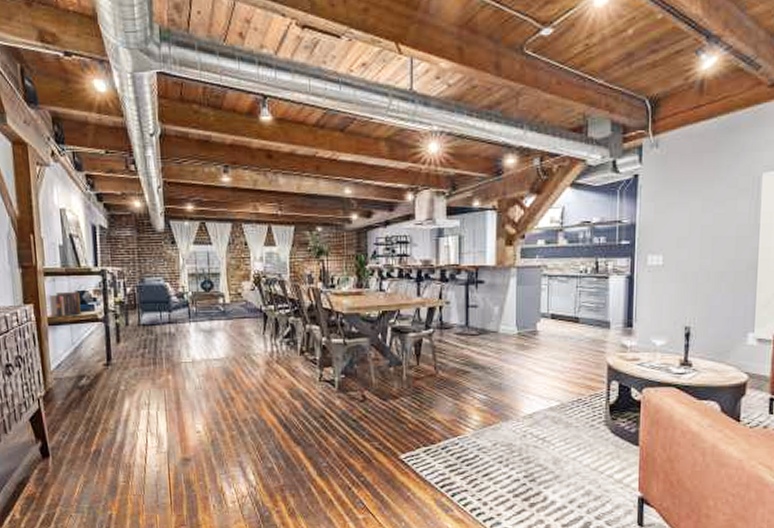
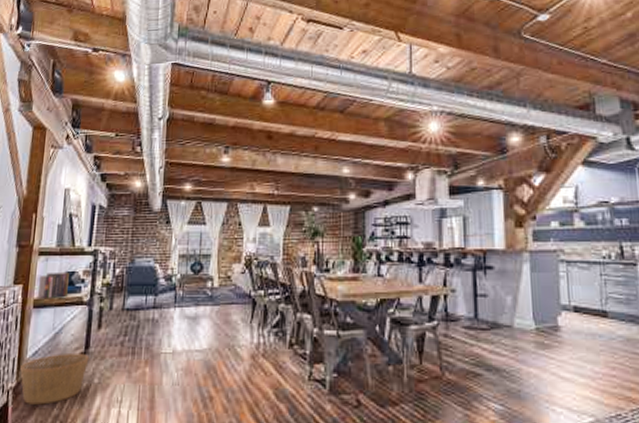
basket: none [46,365,113,410] -> present [20,354,89,405]

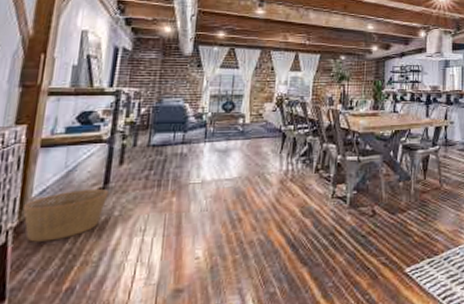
books: present [37,271,69,299] -> none [45,111,86,139]

